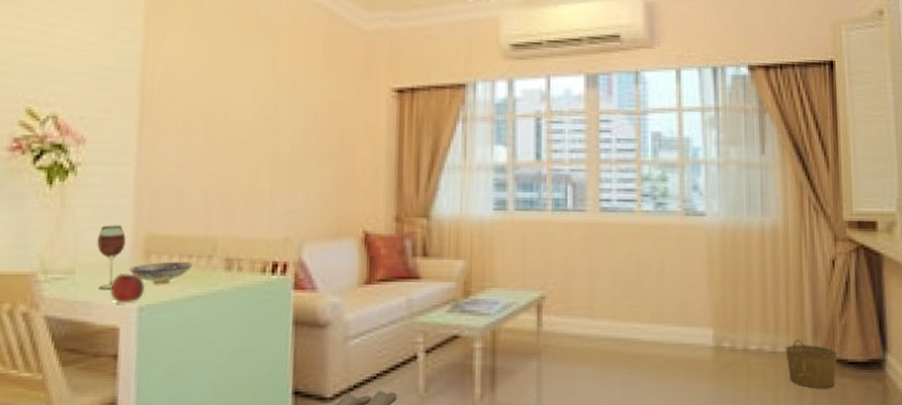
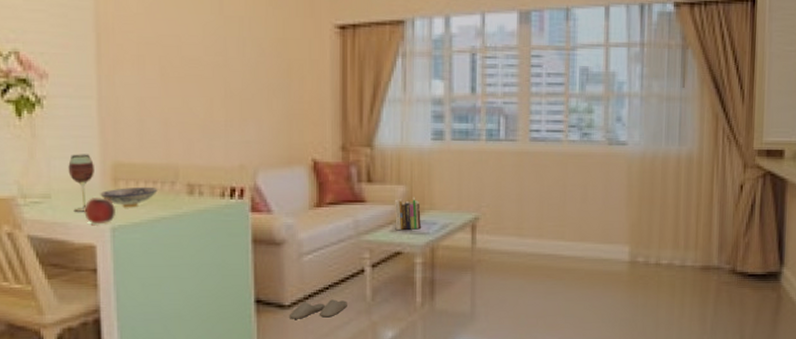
books: none [451,273,481,311] -> present [394,197,421,231]
basket: present [785,339,838,389] -> none [693,255,740,297]

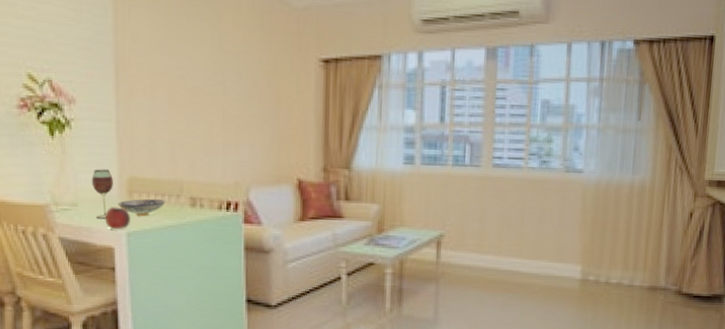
slippers: present [290,299,347,319] -> none [275,302,325,318]
books: present [394,197,421,231] -> none [368,214,392,244]

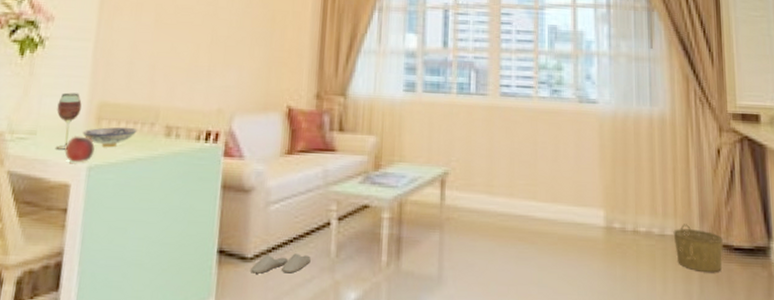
slippers: none [275,302,325,318] -> present [251,253,311,274]
basket: none [641,276,685,316] -> present [673,224,724,273]

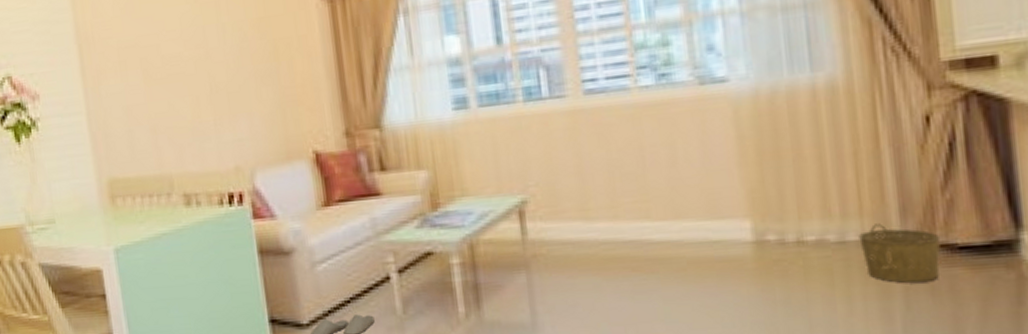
wineglass: present [55,92,82,150] -> none [67,173,92,235]
fruit: present [64,136,95,163] -> none [86,218,117,247]
bowl: present [81,127,139,148] -> none [99,201,156,227]

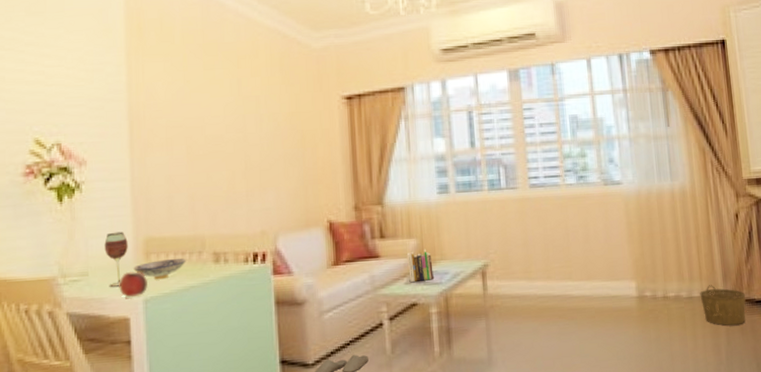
wineglass: none [67,173,92,235] -> present [104,231,128,287]
fruit: none [86,218,117,247] -> present [119,272,147,298]
bowl: none [99,201,156,227] -> present [132,258,187,280]
books: none [415,182,453,227] -> present [406,249,434,283]

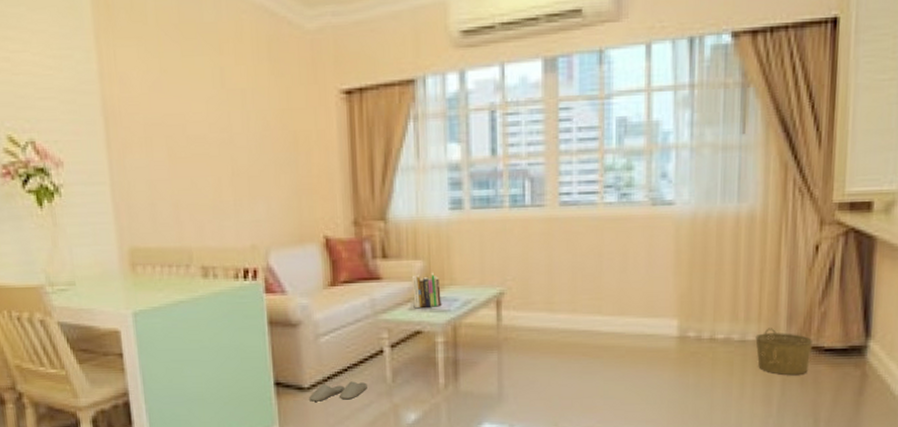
wineglass: present [104,231,128,287] -> none [88,240,113,298]
fruit: present [119,272,147,298] -> none [106,283,136,310]
bowl: present [132,258,187,280] -> none [119,271,175,293]

